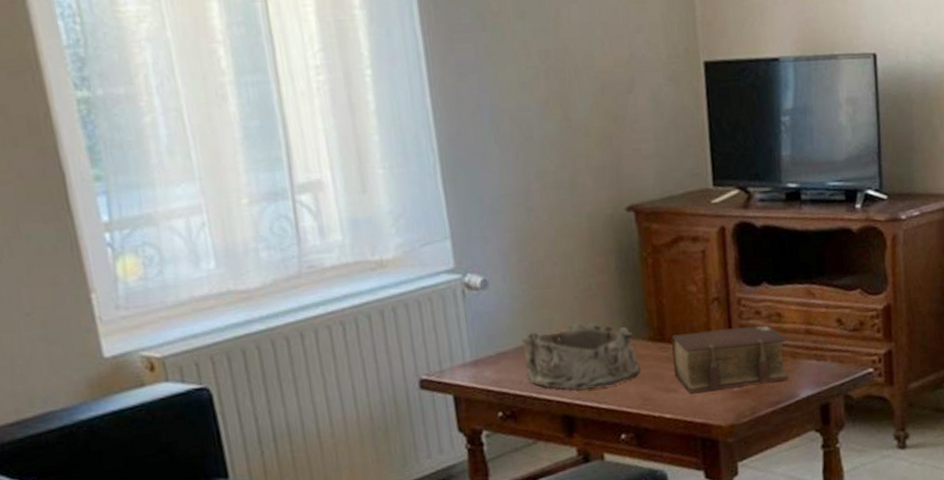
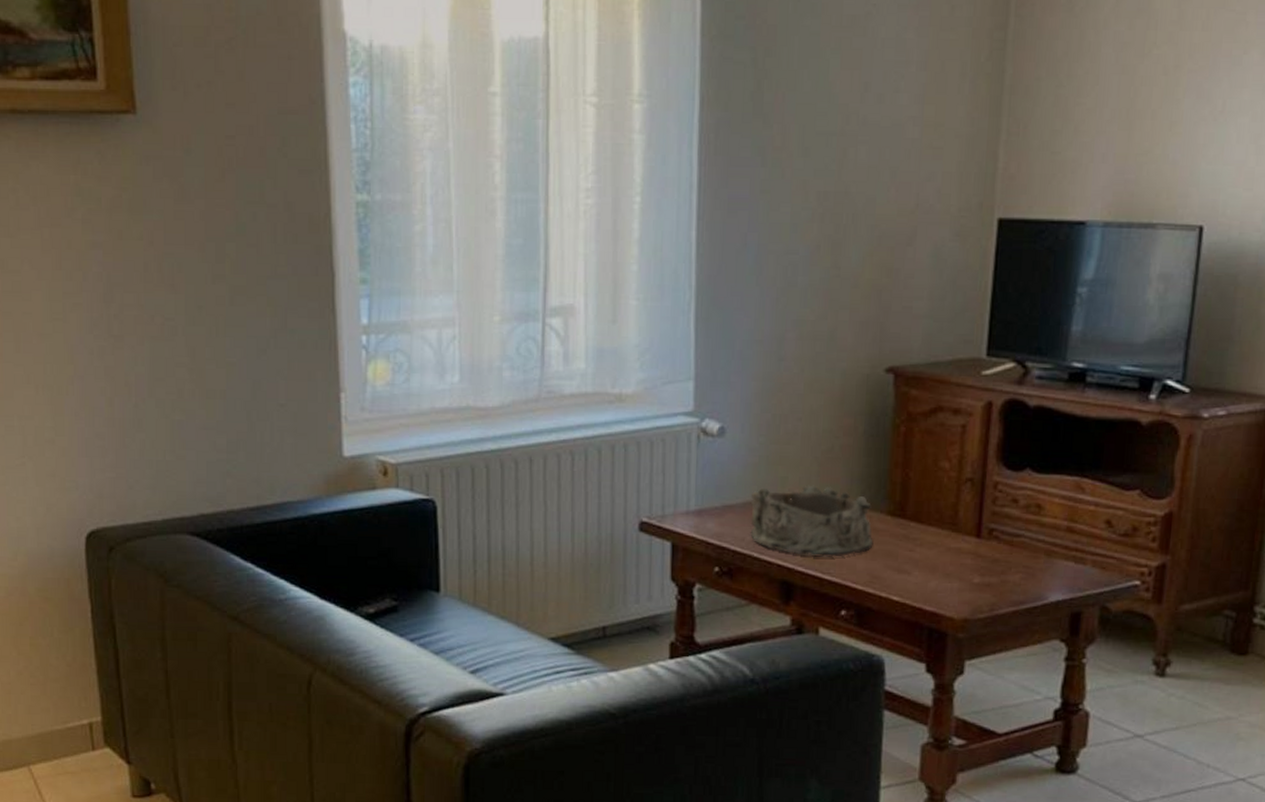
bible: present [671,324,789,393] -> none [909,512,1044,579]

